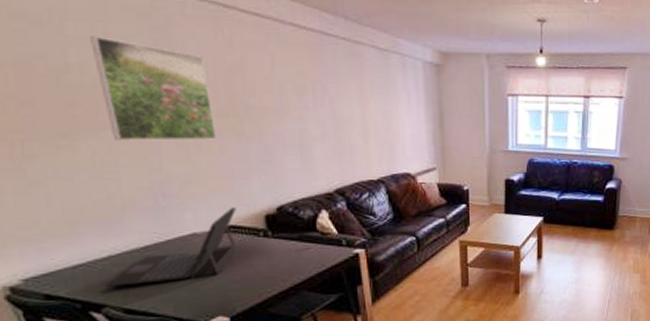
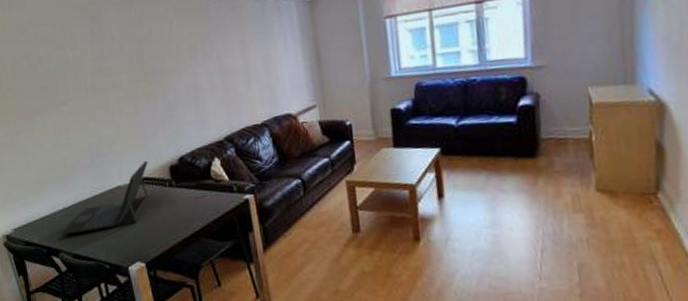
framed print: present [90,36,218,141] -> none [53,33,133,113]

